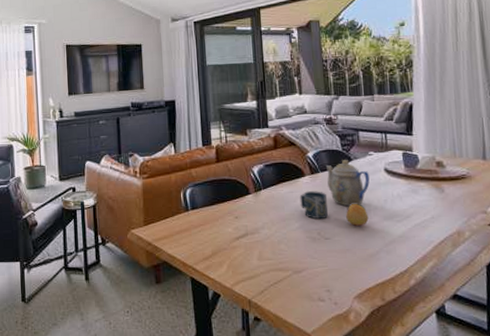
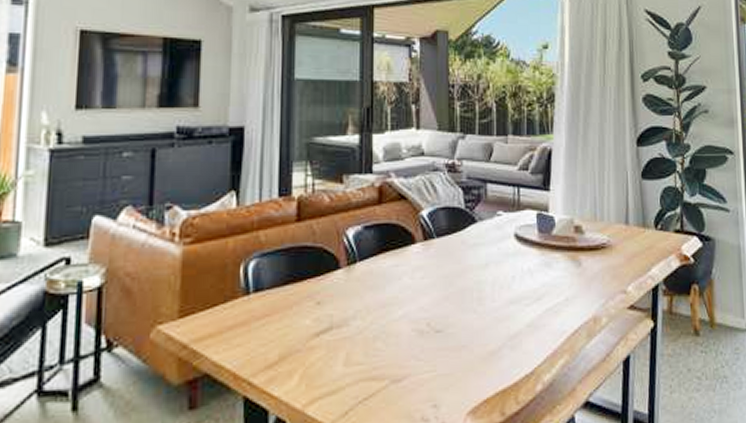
cup: present [299,191,328,220] -> none [407,264,441,305]
teapot: present [325,160,370,207] -> none [443,221,496,286]
fruit: present [346,204,369,226] -> none [464,282,492,312]

